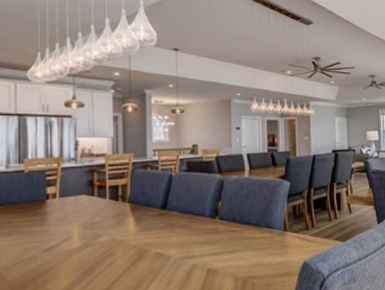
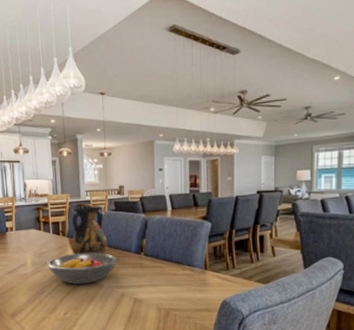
fruit bowl: none [98,218,189,258] -> present [46,252,118,284]
vase: none [133,166,177,223] -> present [72,206,108,255]

